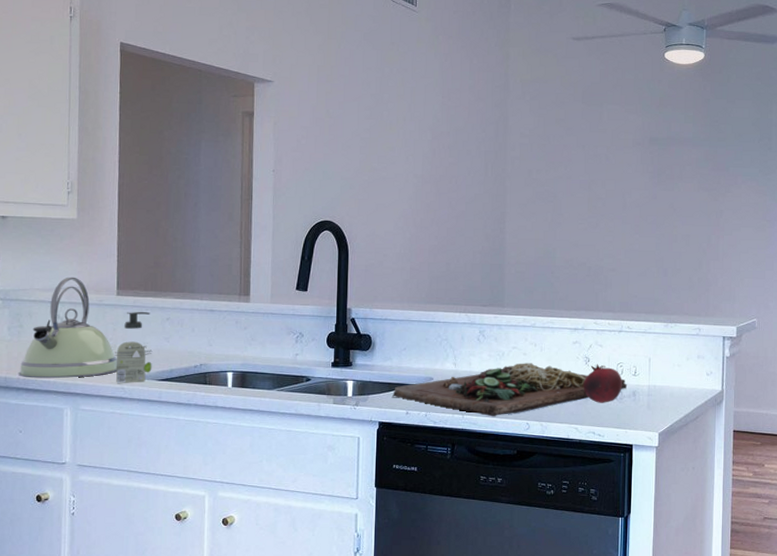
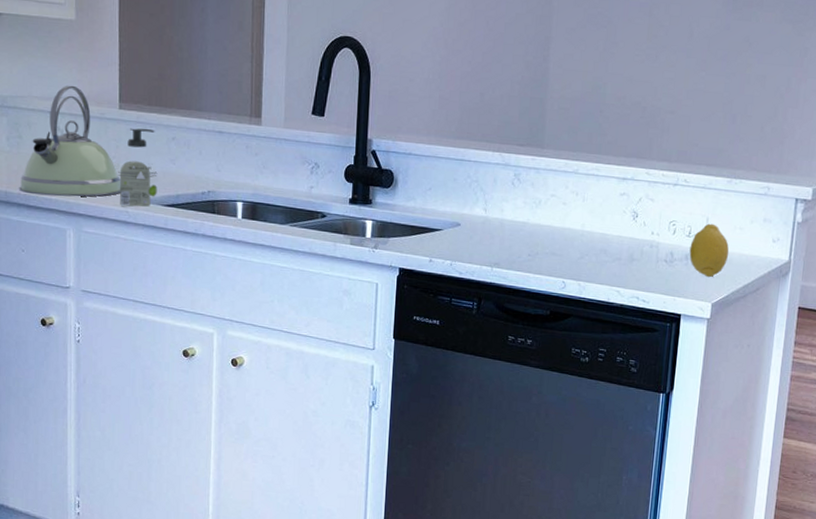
cutting board: present [392,363,628,417] -> none [415,213,680,272]
fruit: present [583,364,622,403] -> none [628,220,674,266]
fruit: none [636,363,671,410] -> present [689,223,730,278]

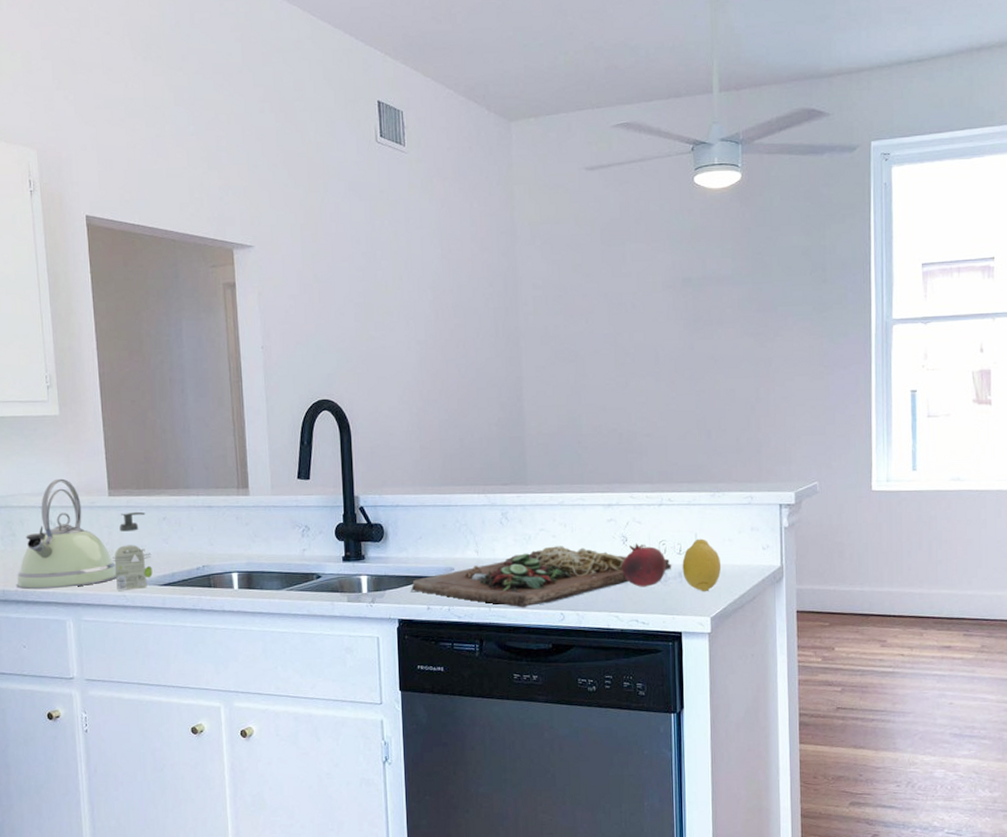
cutting board: none [415,213,680,272] -> present [411,546,672,608]
fruit: none [628,220,674,266] -> present [622,543,666,587]

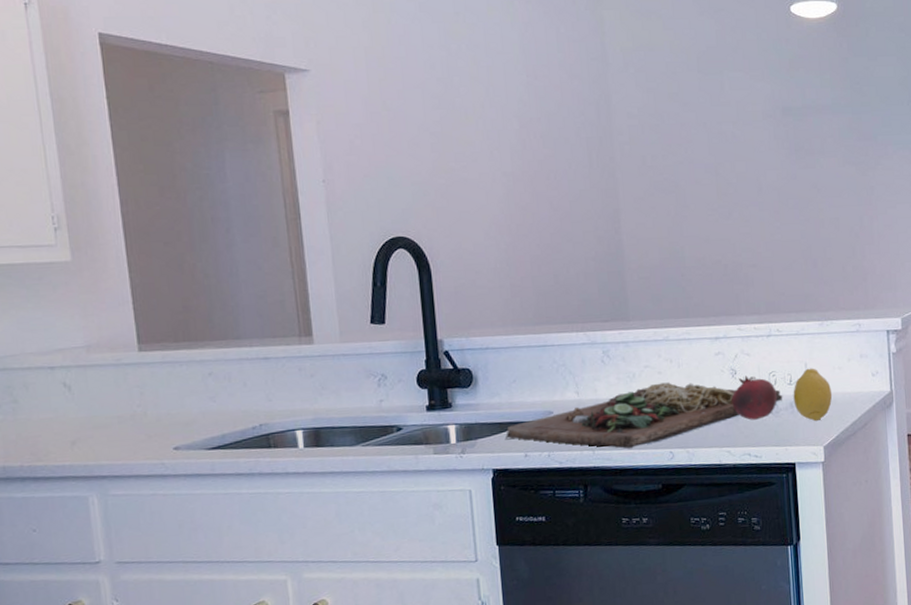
kettle: present [15,478,116,590] -> none [19,333,152,465]
soap dispenser: present [113,511,153,592] -> none [146,367,198,460]

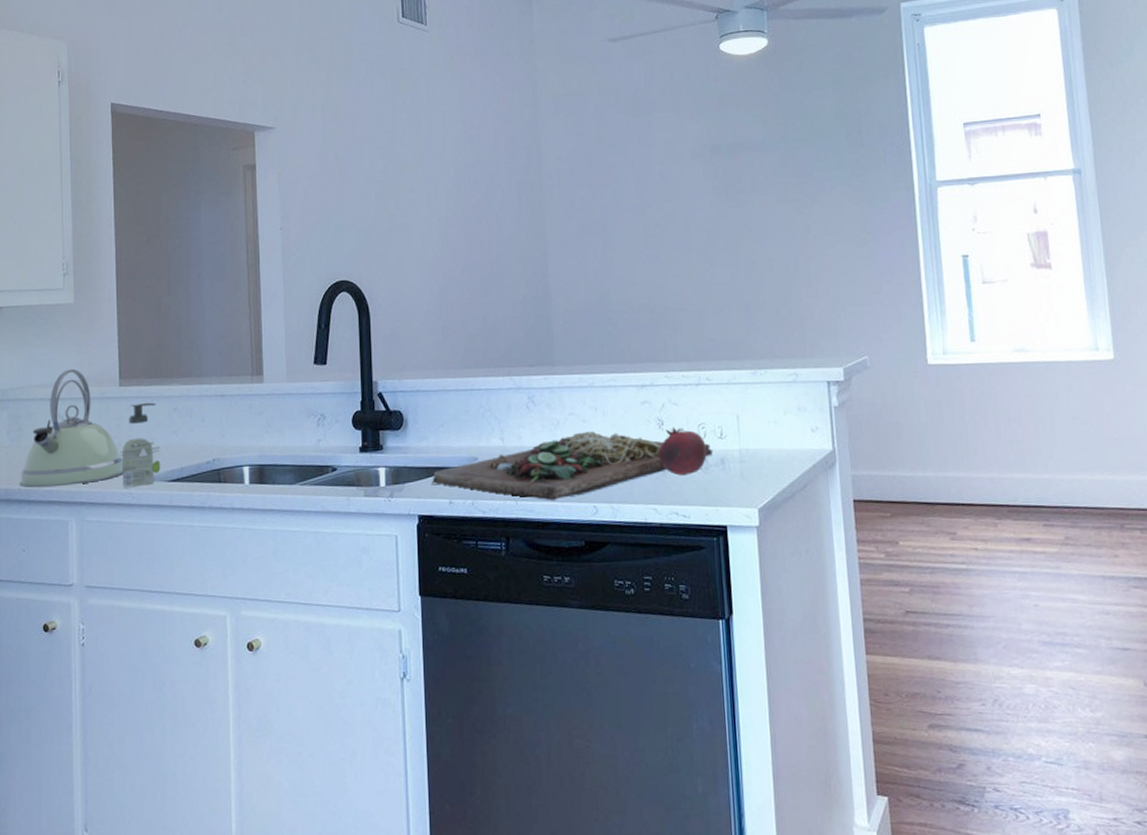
kettle: none [19,333,152,465] -> present [18,368,123,488]
soap dispenser: none [146,367,198,460] -> present [120,402,161,489]
fruit: present [793,368,833,422] -> none [724,420,768,481]

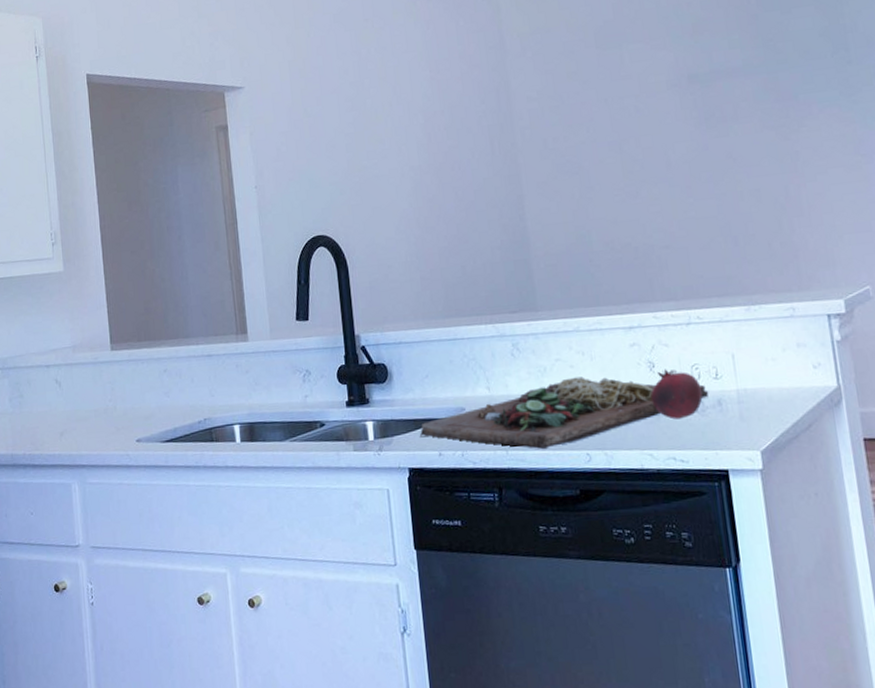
kettle: present [18,368,123,488] -> none [23,335,119,453]
soap dispenser: present [120,402,161,489] -> none [116,365,155,451]

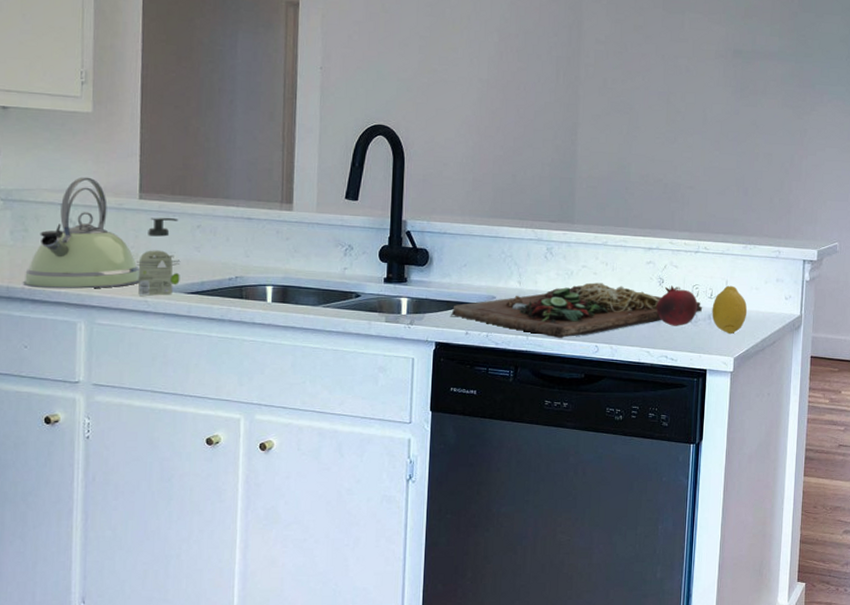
kettle: none [23,335,119,453] -> present [22,176,139,290]
soap dispenser: none [116,365,155,451] -> present [137,217,180,297]
fruit: none [720,359,767,422] -> present [712,285,748,335]

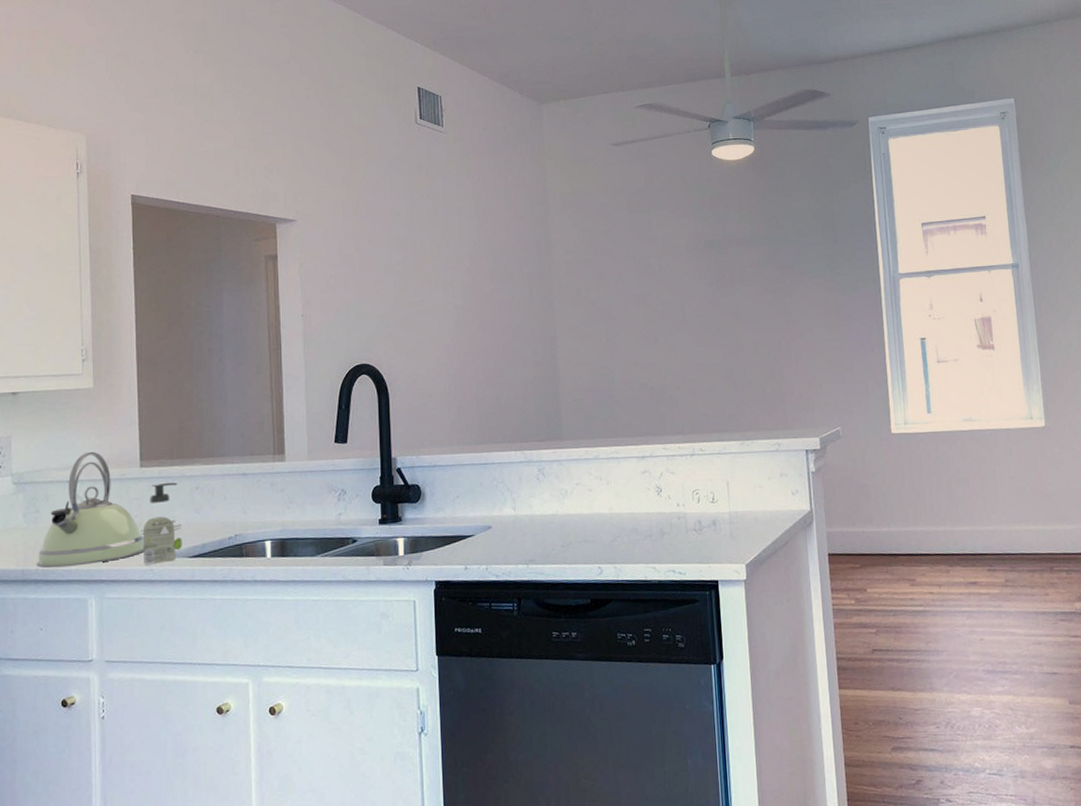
cutting board: present [451,282,703,339] -> none [448,499,706,564]
fruit: present [656,285,698,326] -> none [657,493,701,537]
fruit: present [712,285,748,335] -> none [715,486,754,540]

